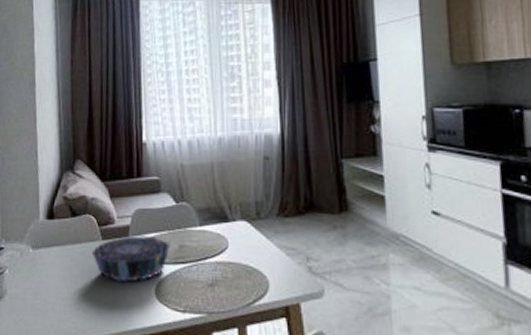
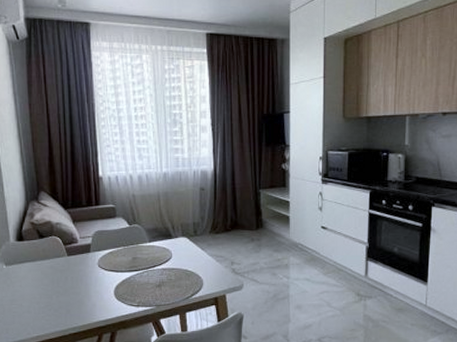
decorative bowl: present [91,236,171,282] -> none [59,251,126,287]

